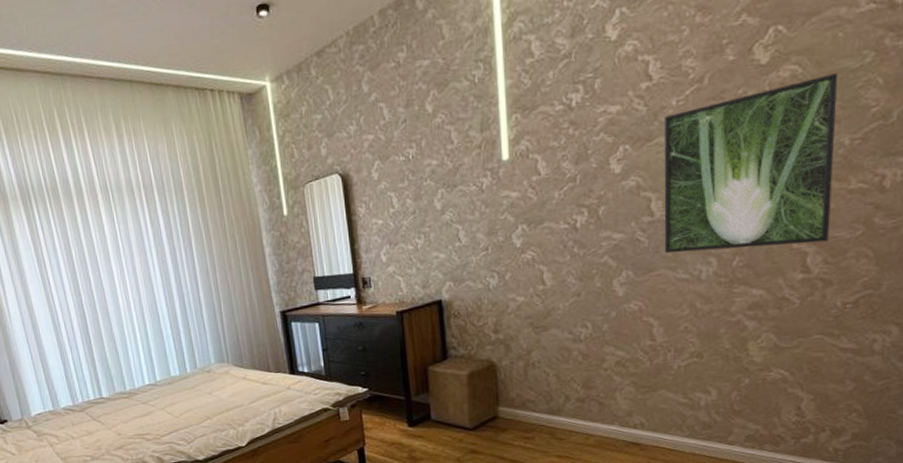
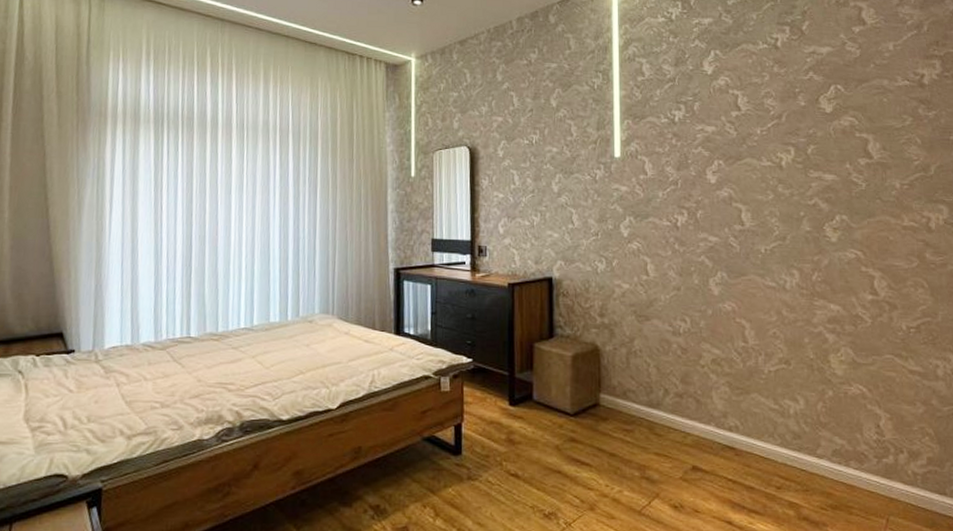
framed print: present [664,73,839,254] -> none [751,129,891,269]

